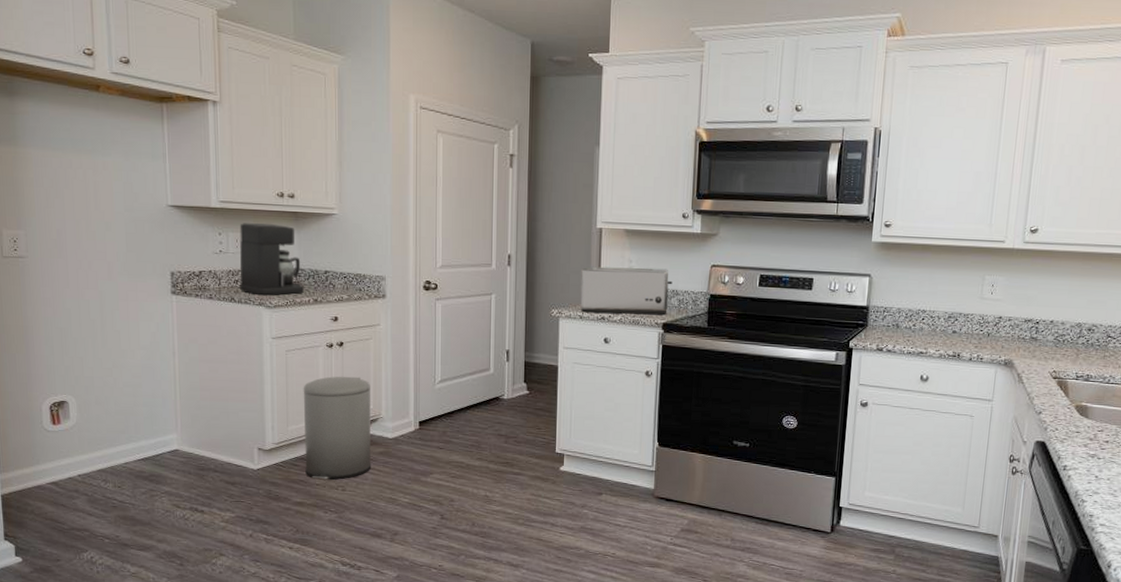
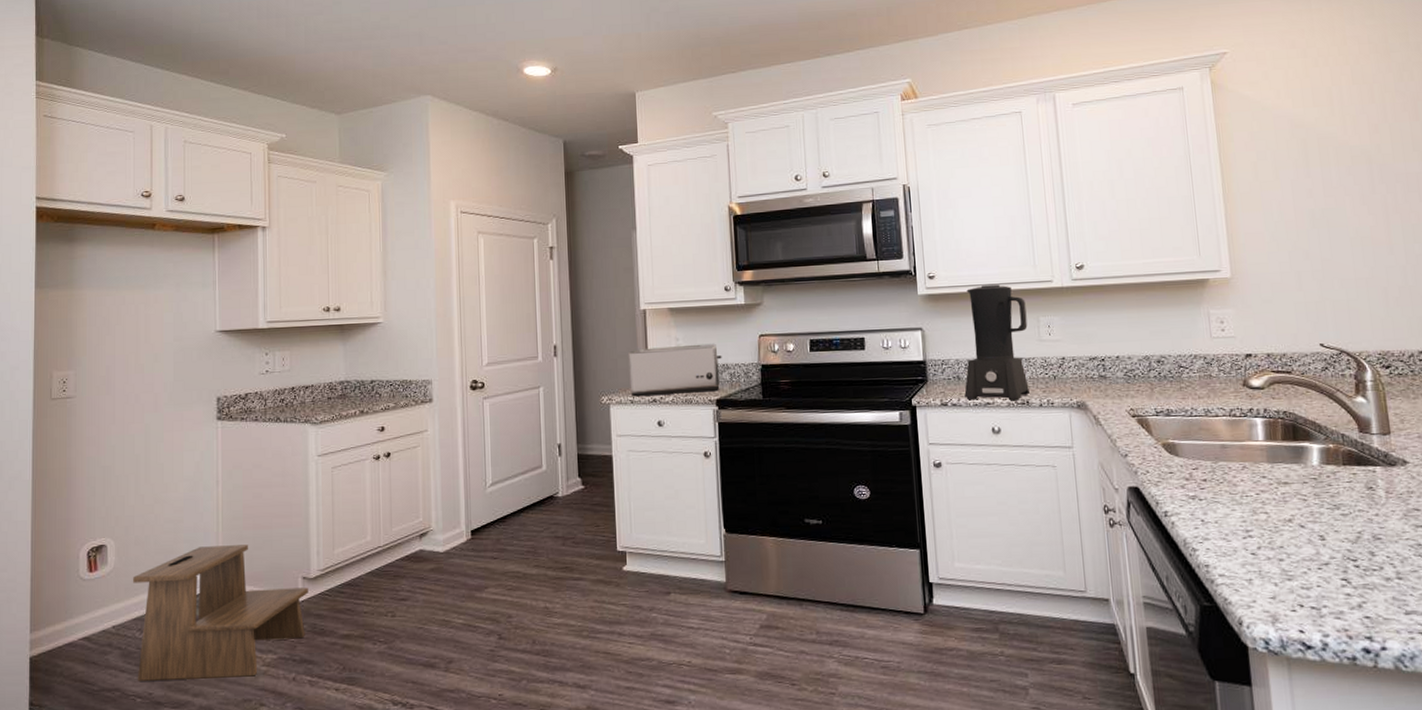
step stool: none [96,411,264,530] -> present [133,544,308,681]
coffee maker: present [239,223,305,296] -> none [286,339,351,413]
pedal bin: present [303,376,372,480] -> none [349,488,423,607]
blender: none [900,239,975,353] -> present [964,285,1031,401]

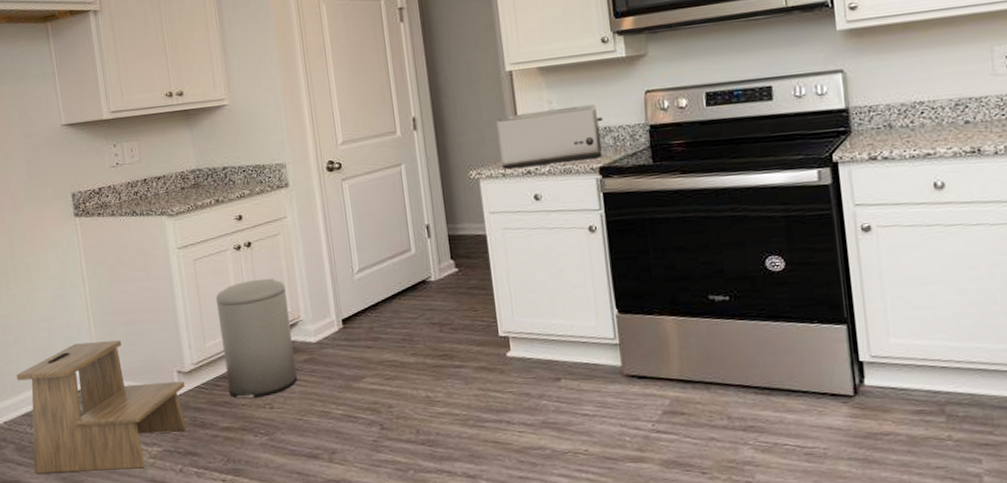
pedal bin: none [349,488,423,607] -> present [215,278,298,400]
blender: present [964,285,1031,401] -> none [898,10,983,151]

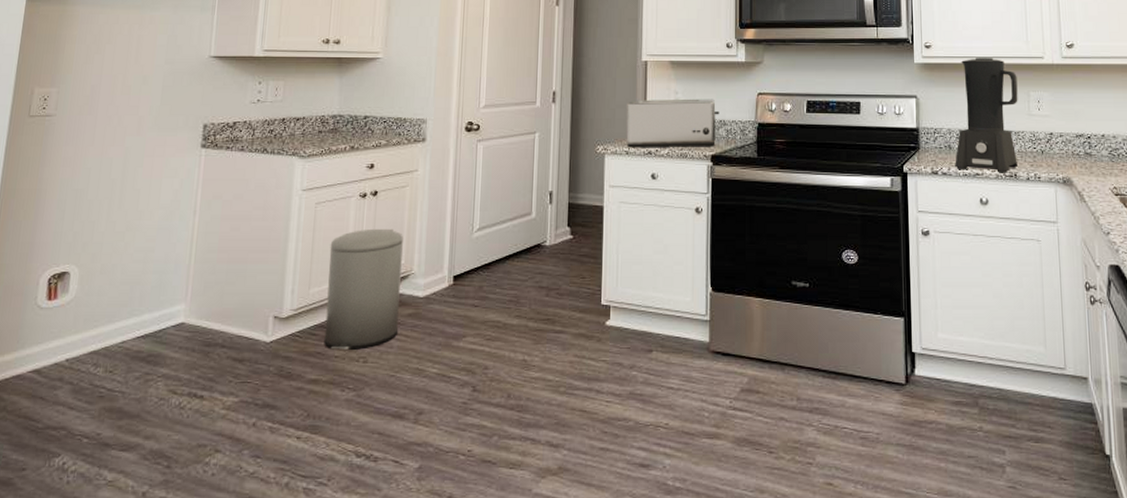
step stool: present [17,340,187,474] -> none [87,279,279,420]
blender: none [898,10,983,151] -> present [955,58,1019,173]

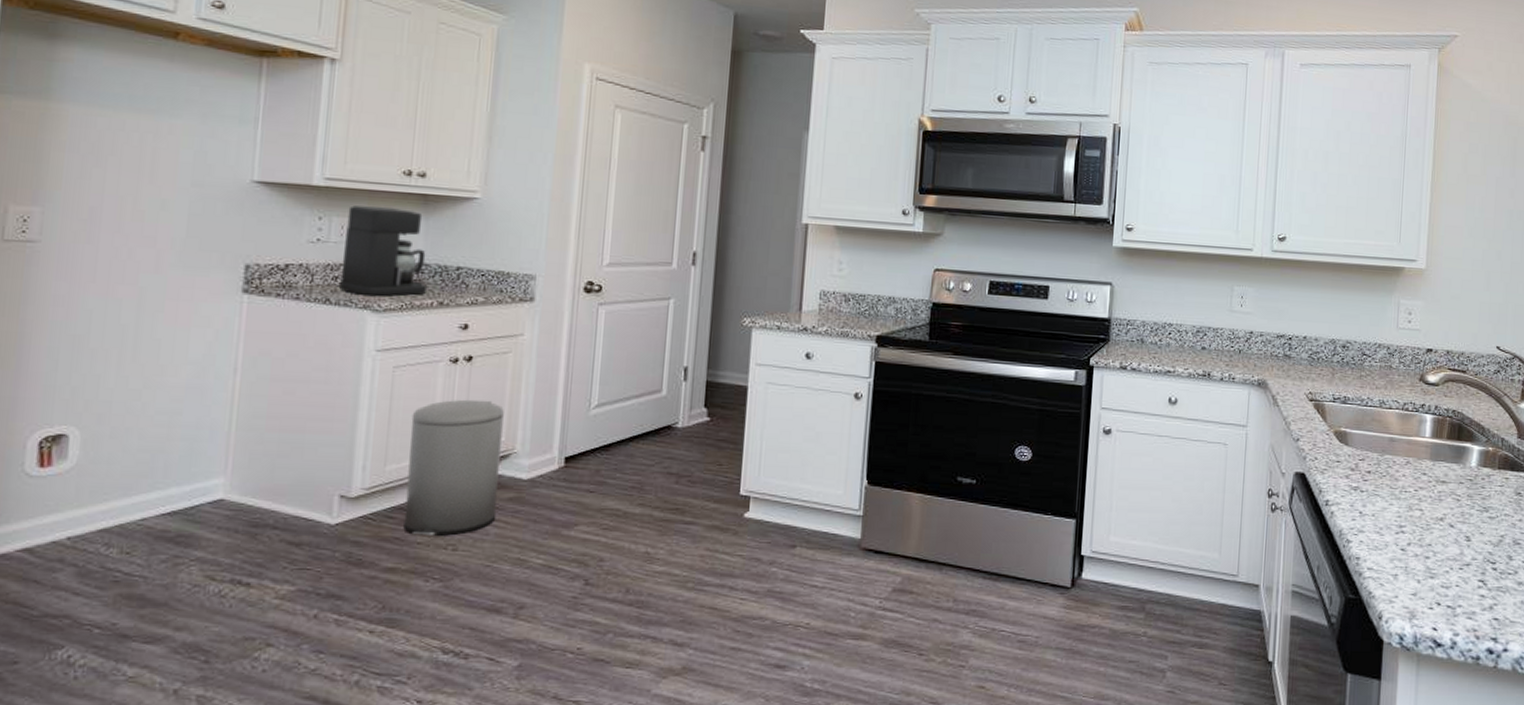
coffee maker: none [274,71,342,145] -> present [339,205,428,297]
toaster: present [626,98,720,148] -> none [778,267,889,327]
blender: present [955,58,1019,173] -> none [1146,245,1222,372]

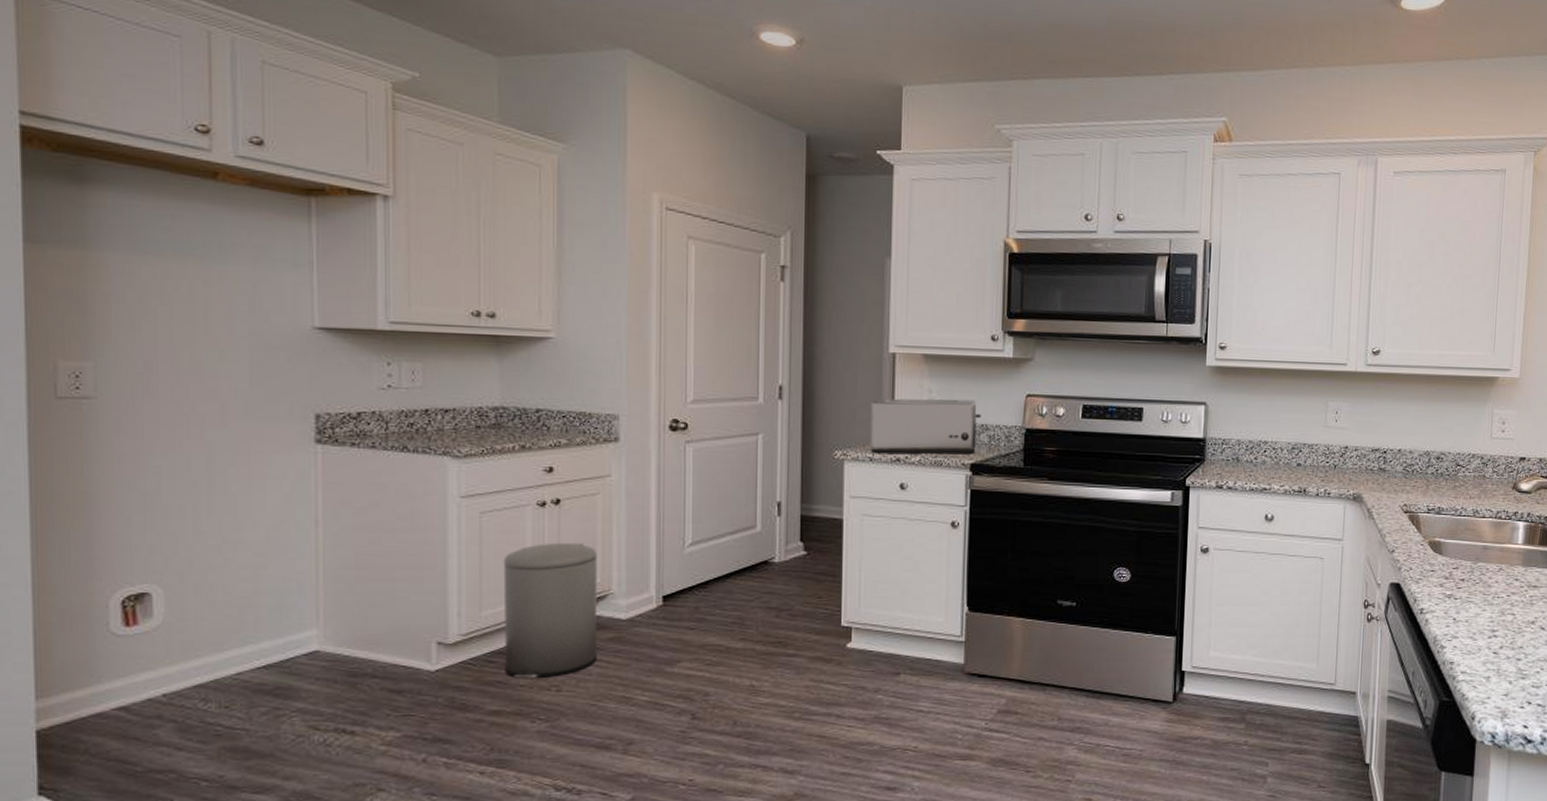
coffee maker: present [339,205,428,297] -> none [416,349,508,443]
toaster: none [778,267,889,327] -> present [870,398,981,455]

